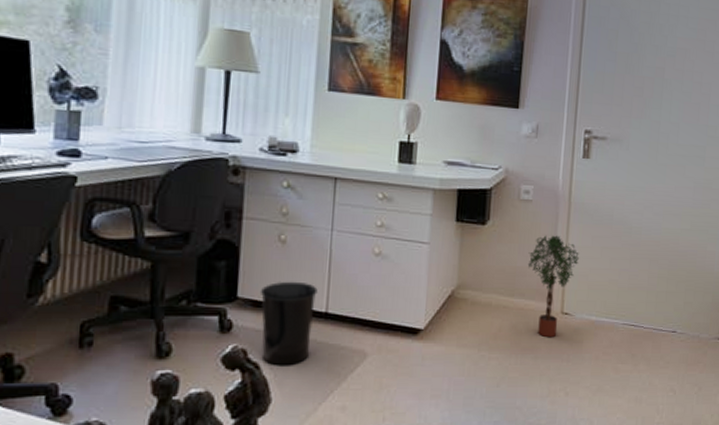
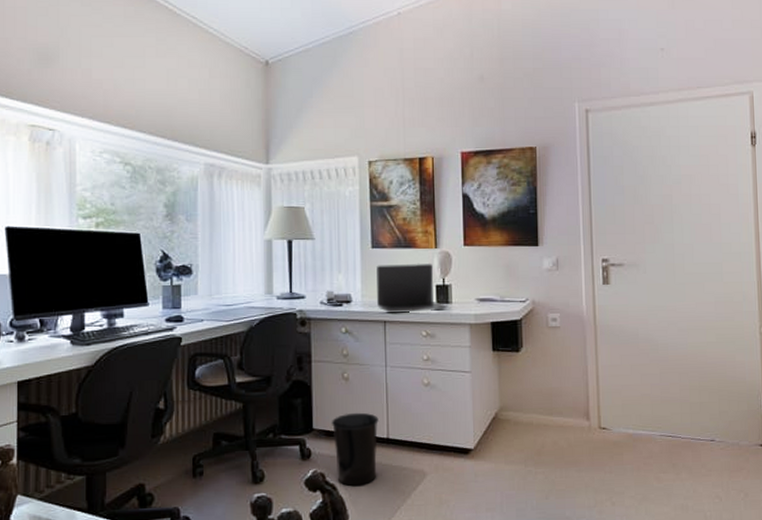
laptop computer: none [328,111,412,171] -> present [377,264,449,313]
potted tree: present [527,235,580,338] -> none [562,357,611,452]

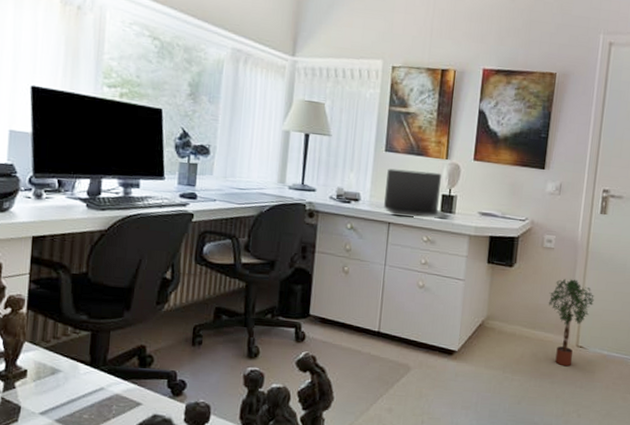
waste bin: present [331,412,379,487] -> none [327,304,372,372]
potted tree: none [562,357,611,452] -> present [548,278,595,367]

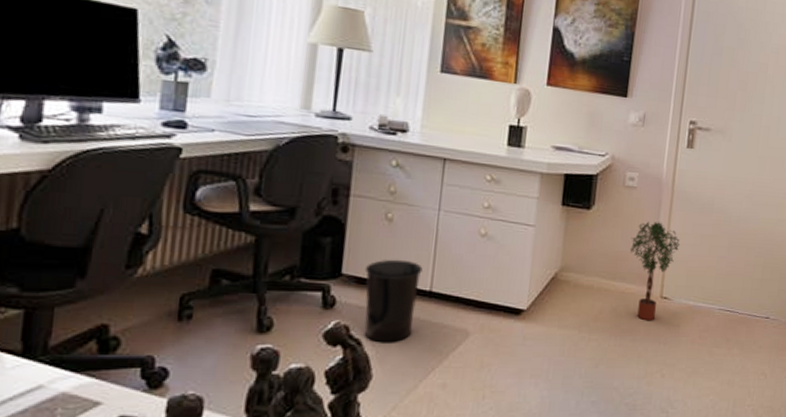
waste bin: none [327,304,372,372] -> present [364,259,423,343]
laptop computer: present [384,168,452,219] -> none [438,93,520,155]

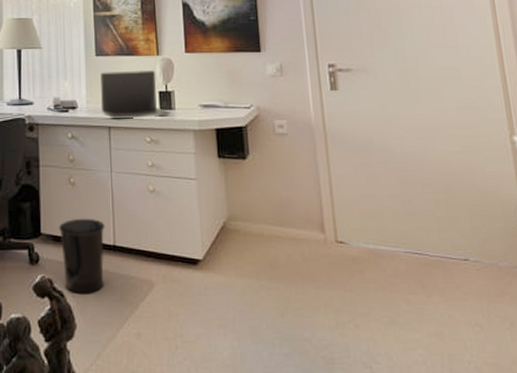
laptop computer: none [438,93,520,155] -> present [101,70,172,119]
potted tree: present [630,221,680,321] -> none [292,165,346,267]

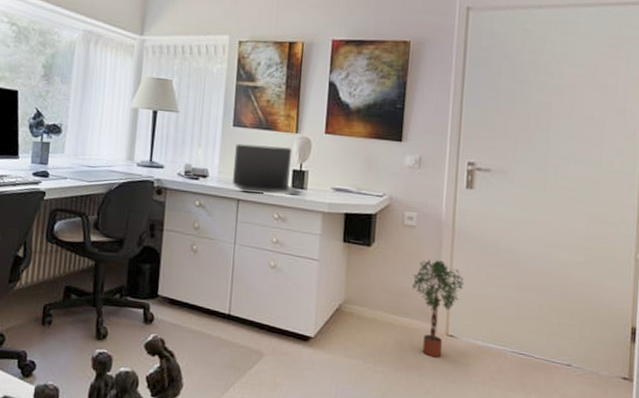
waste bin: present [58,218,105,295] -> none [175,284,222,358]
potted tree: none [292,165,346,267] -> present [412,259,465,358]

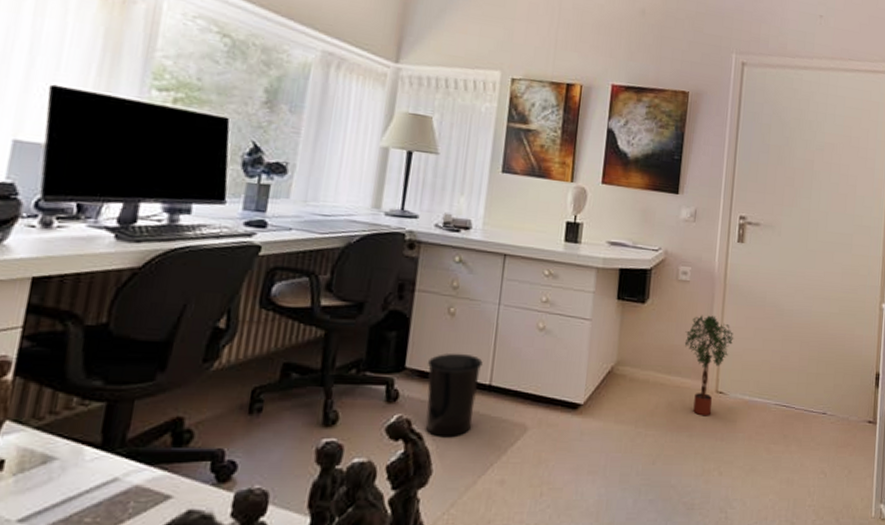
waste bin: none [175,284,222,358] -> present [425,353,483,438]
laptop computer: present [233,143,303,196] -> none [499,192,577,250]

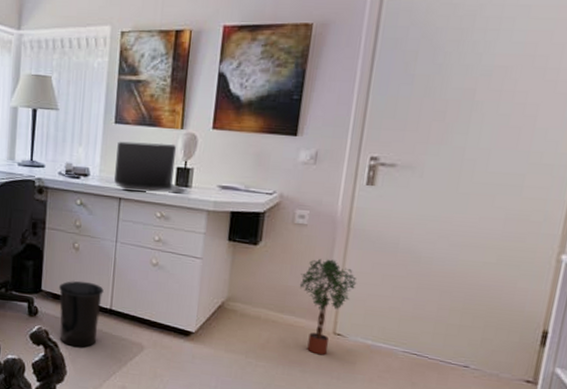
laptop computer: none [499,192,577,250] -> present [114,141,188,194]

